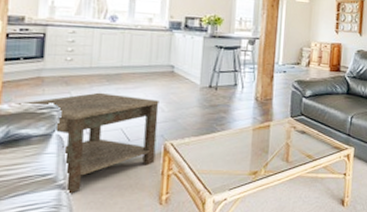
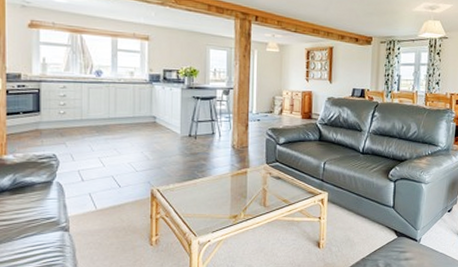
side table: present [14,92,159,194] -> none [18,142,145,236]

